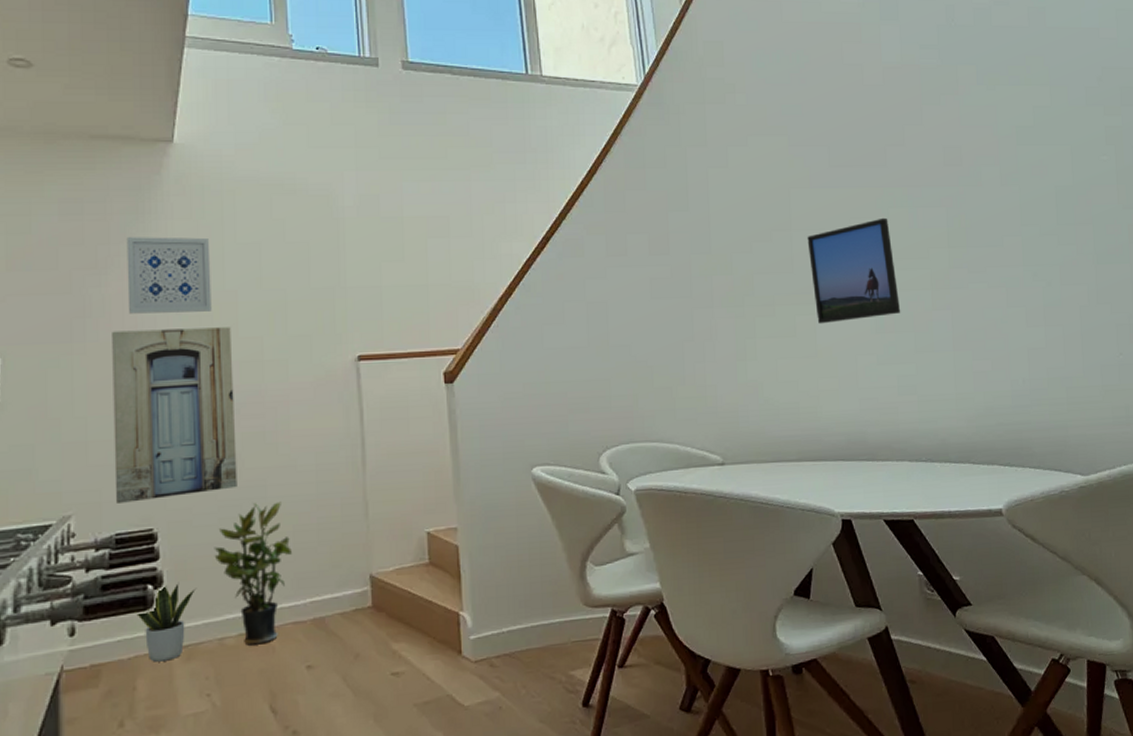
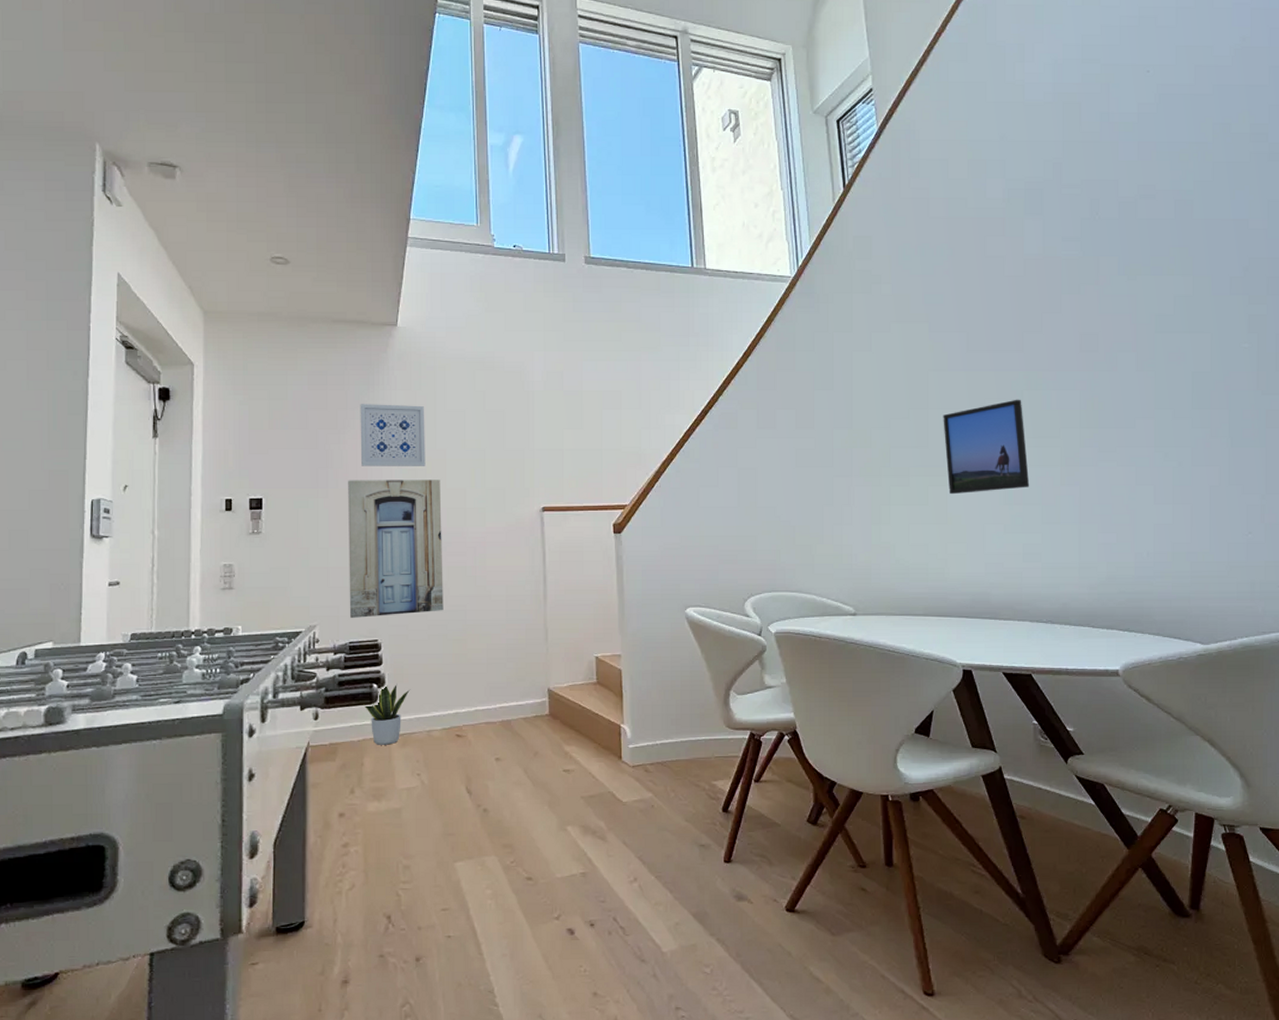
potted plant: present [214,501,292,646] -> none [424,624,485,738]

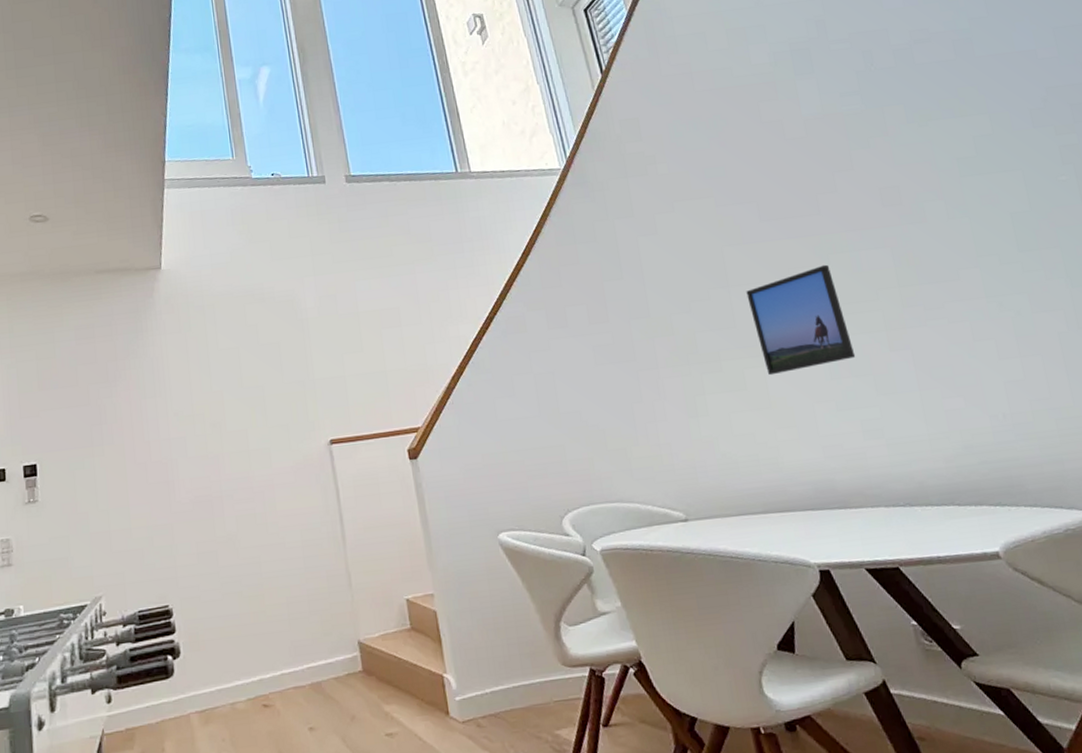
wall art: present [348,480,444,618] -> none [124,423,236,584]
wall art: present [360,404,426,466] -> none [130,347,203,418]
potted plant: present [363,683,411,745] -> none [159,652,209,726]

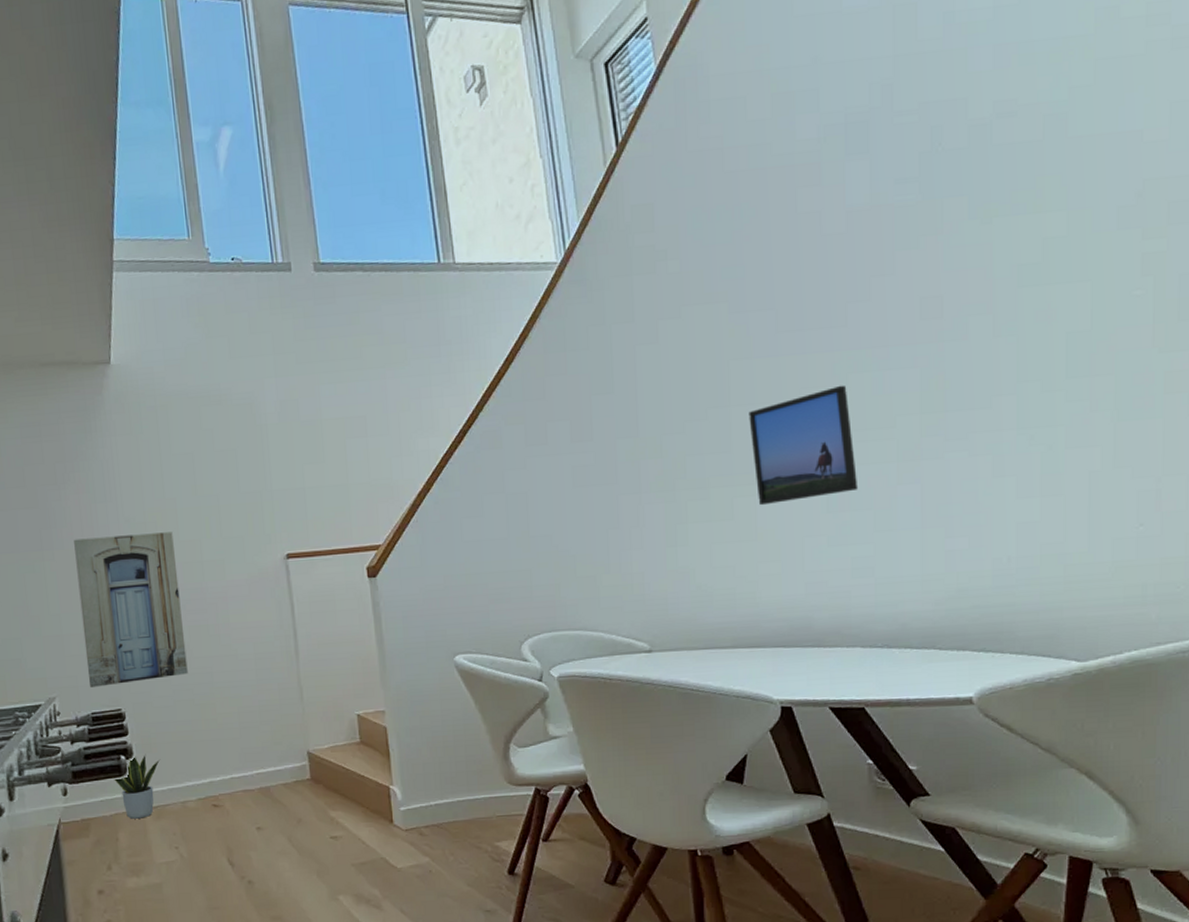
wall art: none [124,423,236,584] -> present [74,532,188,687]
potted plant: none [159,652,209,726] -> present [112,753,161,819]

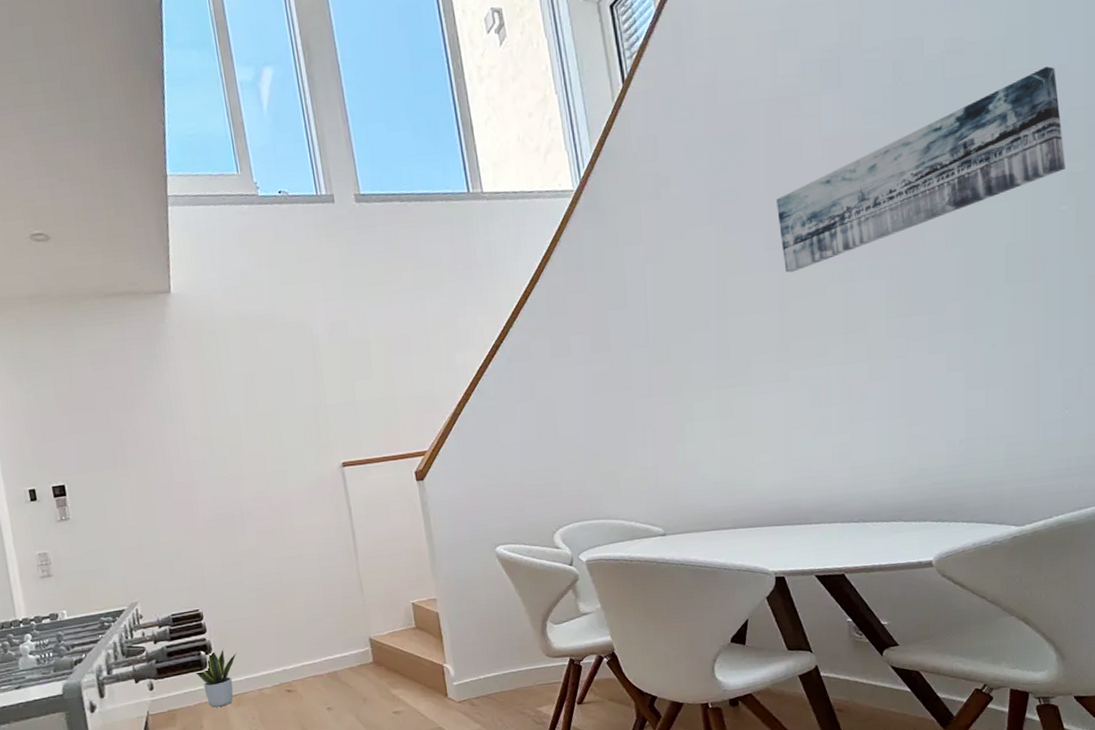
wall art: present [74,532,188,687] -> none [146,446,258,591]
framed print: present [748,385,859,506] -> none [743,295,837,404]
wall art: none [790,131,1140,359] -> present [775,66,1065,273]

